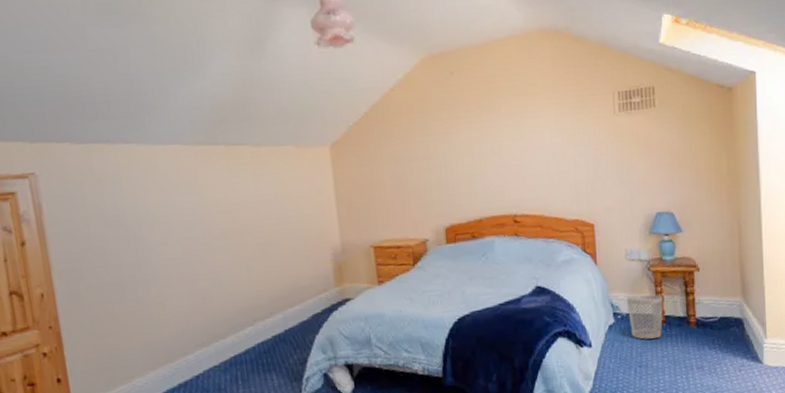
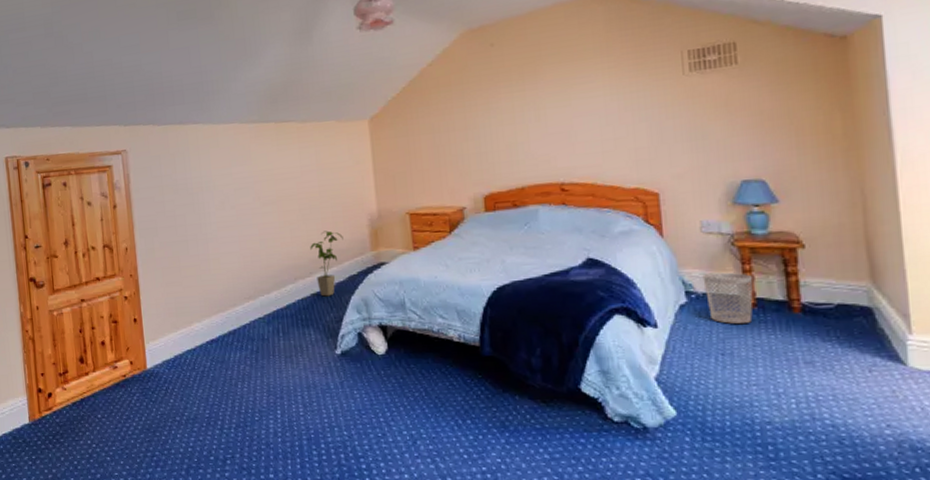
house plant: none [269,266,306,338] -> present [310,230,343,297]

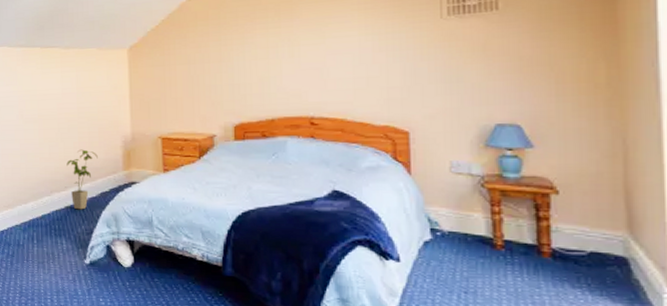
wastebasket: present [702,272,754,324] -> none [449,212,502,264]

